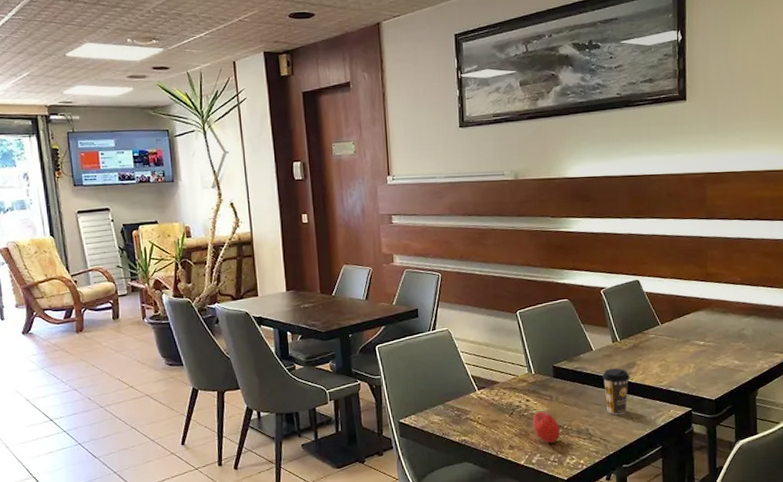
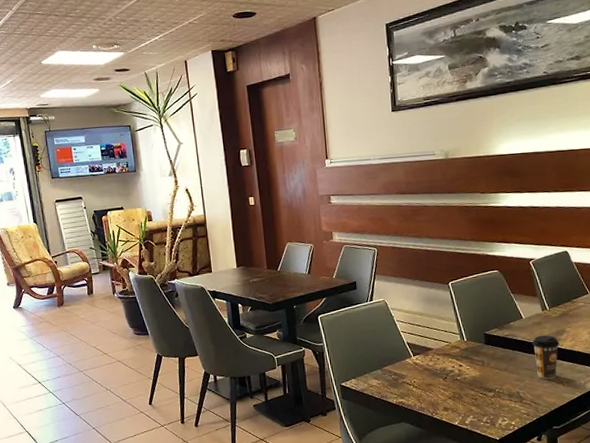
fruit: present [532,411,561,444] -> none [465,375,492,406]

